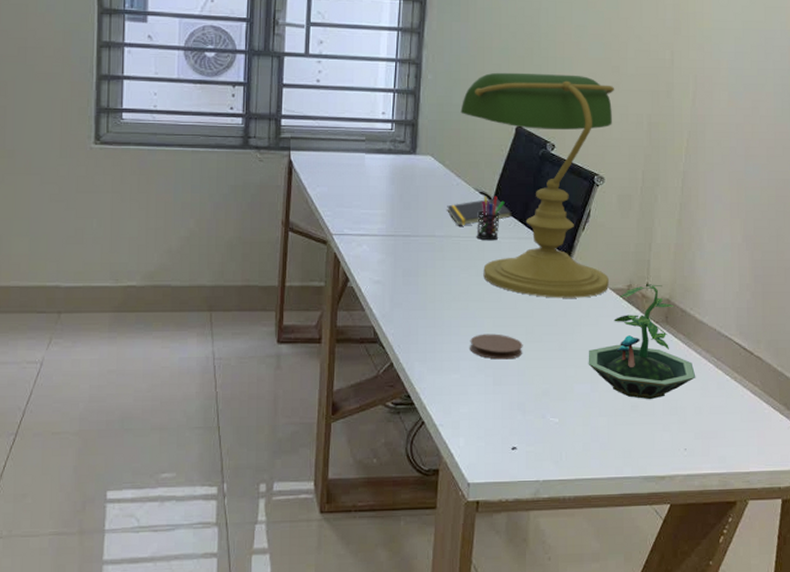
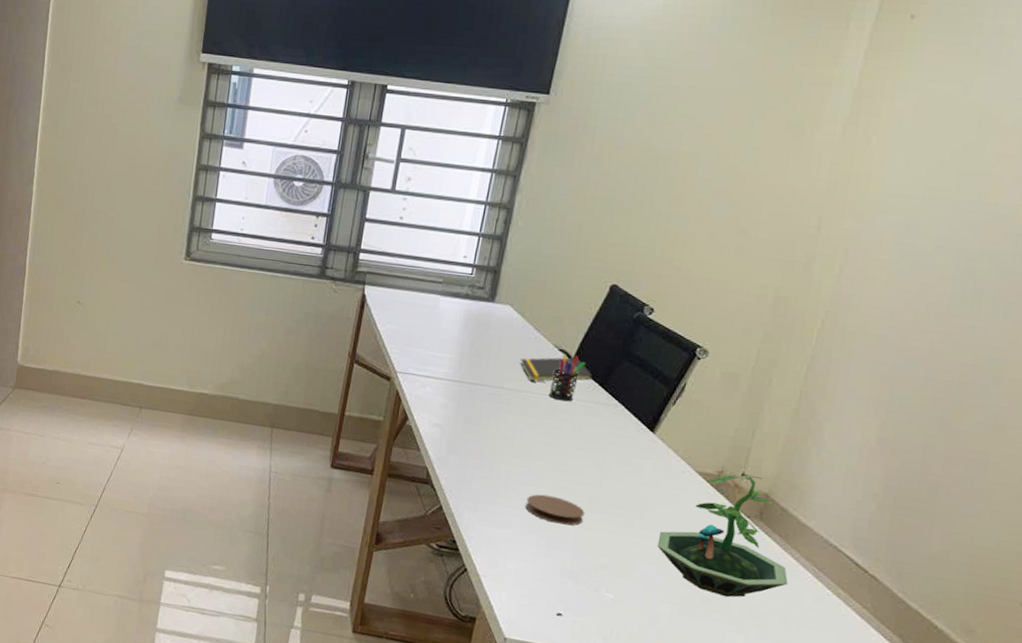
desk lamp: present [460,72,615,298] -> none [549,224,738,477]

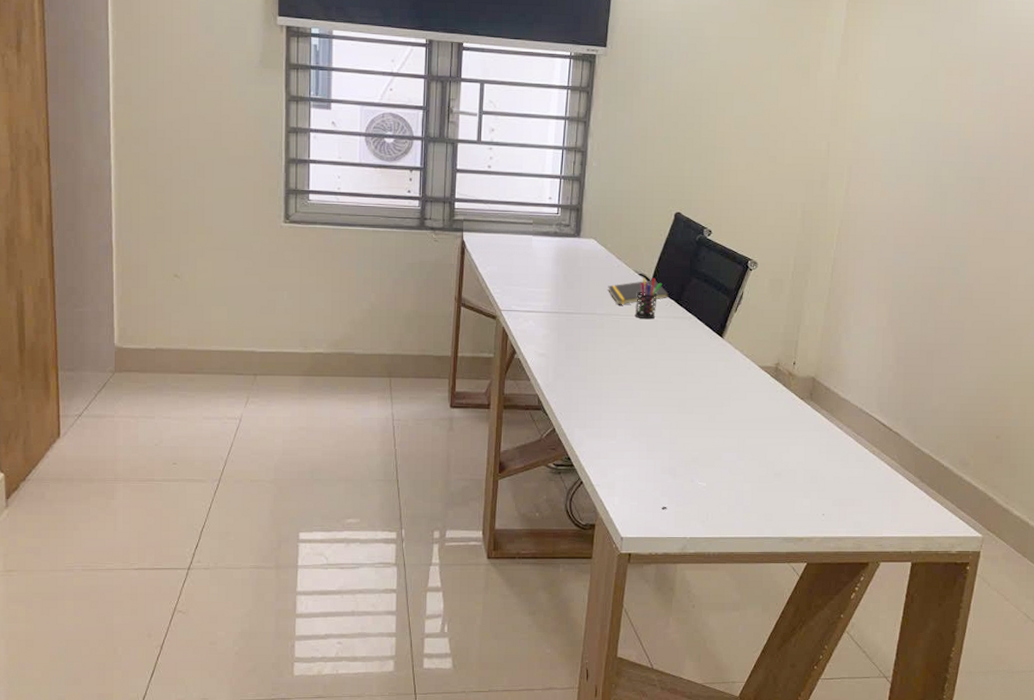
coaster: present [525,494,585,525] -> none [626,404,676,428]
terrarium: present [657,473,788,597] -> none [735,363,837,469]

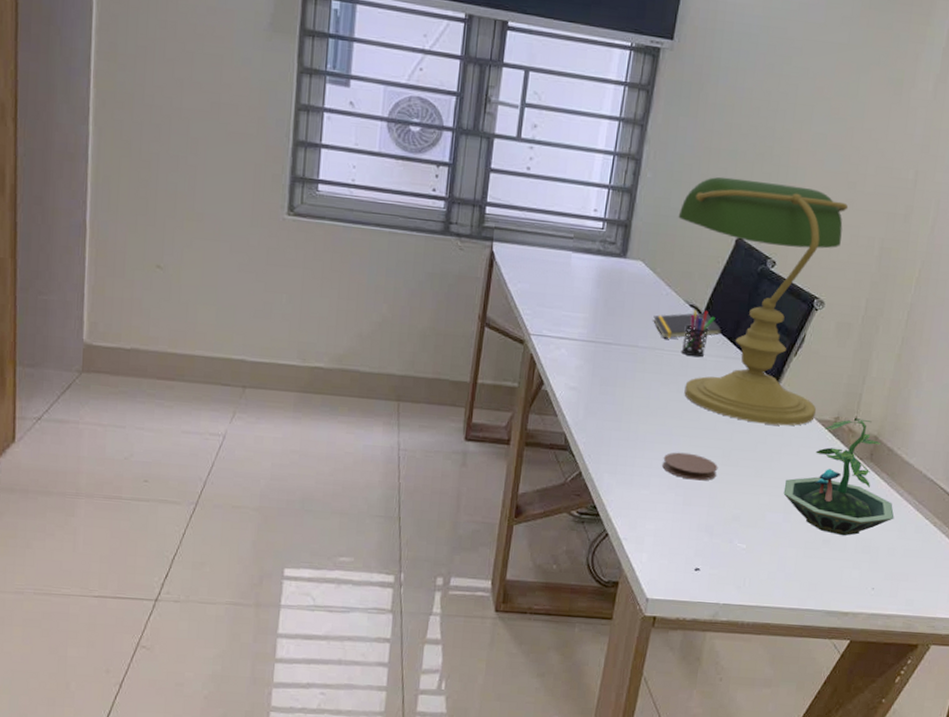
desk lamp: none [623,160,771,374] -> present [678,176,849,426]
coaster: none [626,404,676,428] -> present [662,452,718,481]
terrarium: none [735,363,837,469] -> present [783,418,894,536]

